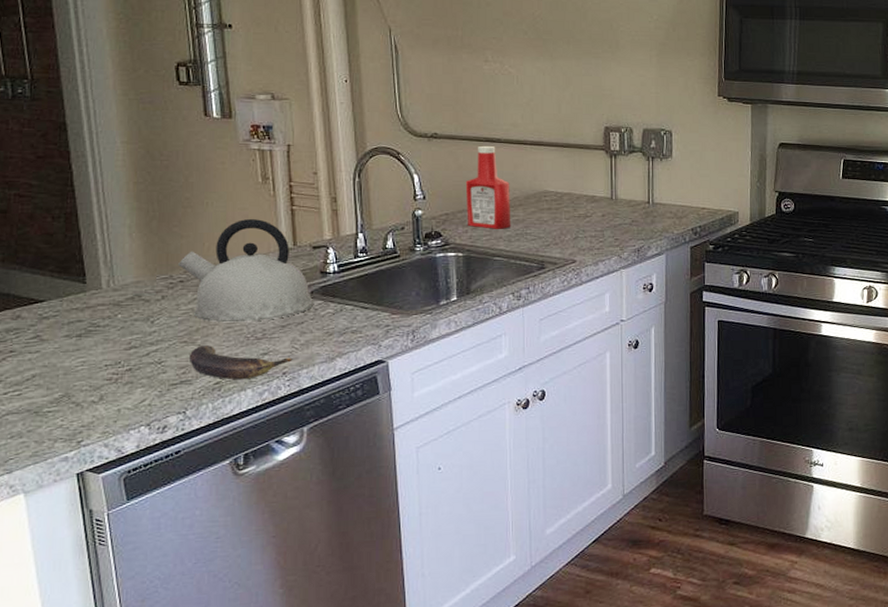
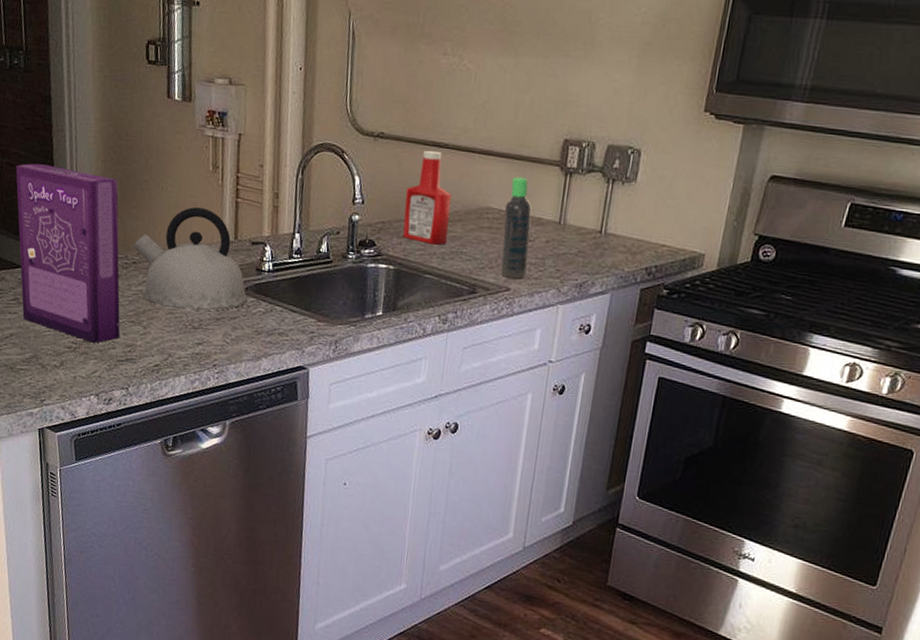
cereal box: none [27,192,171,370] -> present [15,163,120,343]
banana: present [188,345,293,380] -> none [135,327,223,366]
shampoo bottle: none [560,162,588,251] -> present [500,177,532,279]

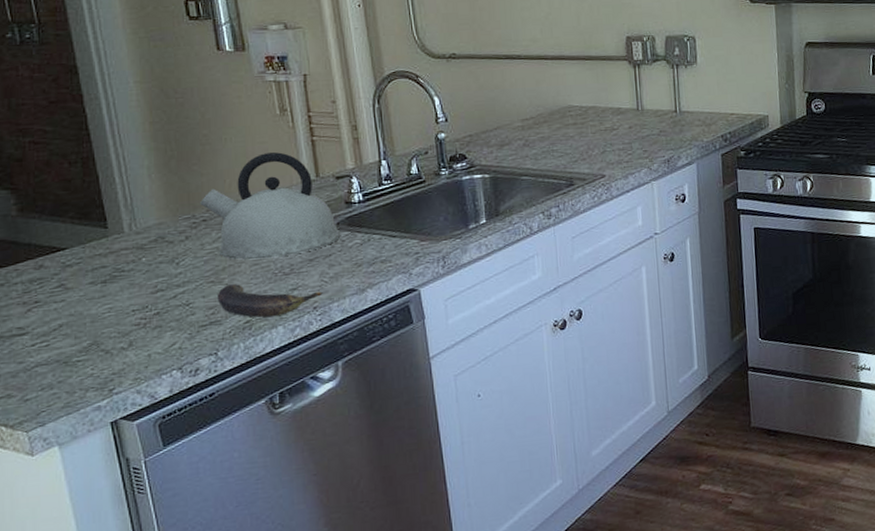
cereal box: present [15,163,120,343] -> none [42,136,199,314]
banana: none [135,327,223,366] -> present [216,284,323,318]
ketchup bottle: present [402,150,452,245] -> none [487,63,537,148]
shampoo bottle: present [500,177,532,279] -> none [585,75,617,166]

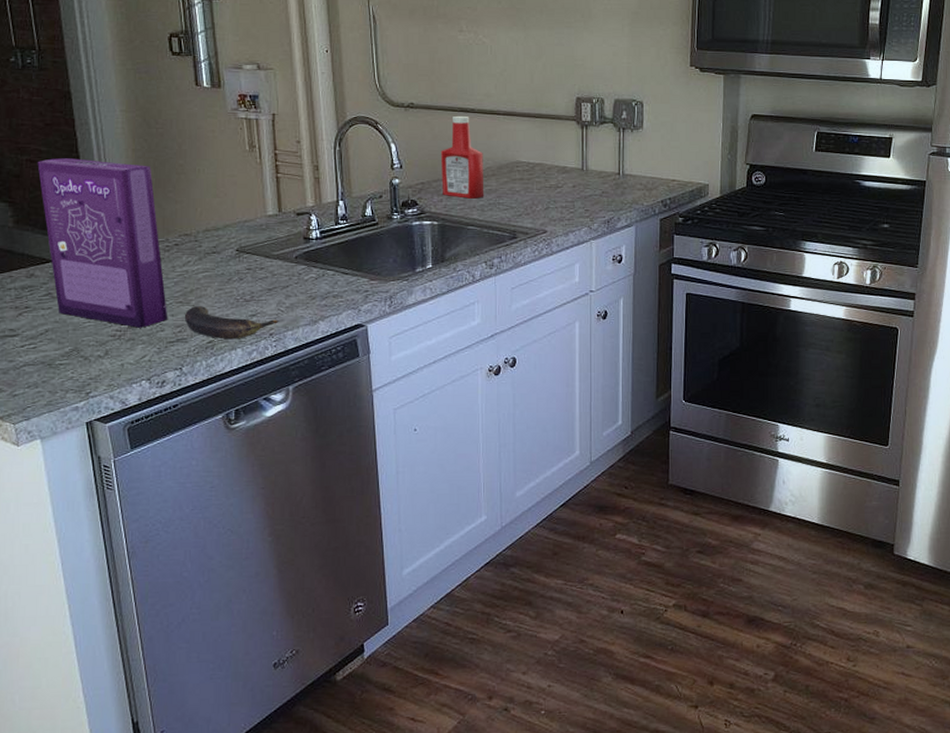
cereal box: none [42,136,199,314] -> present [37,158,168,328]
kettle: present [200,152,341,260] -> none [174,186,298,285]
ketchup bottle: none [487,63,537,148] -> present [440,115,484,199]

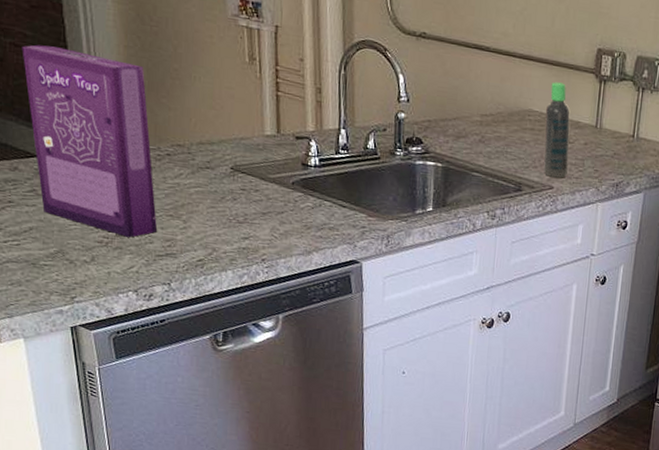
banana: present [184,306,279,340] -> none [174,221,272,261]
ketchup bottle: present [440,115,484,199] -> none [448,52,495,144]
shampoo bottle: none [532,133,559,221] -> present [543,82,571,178]

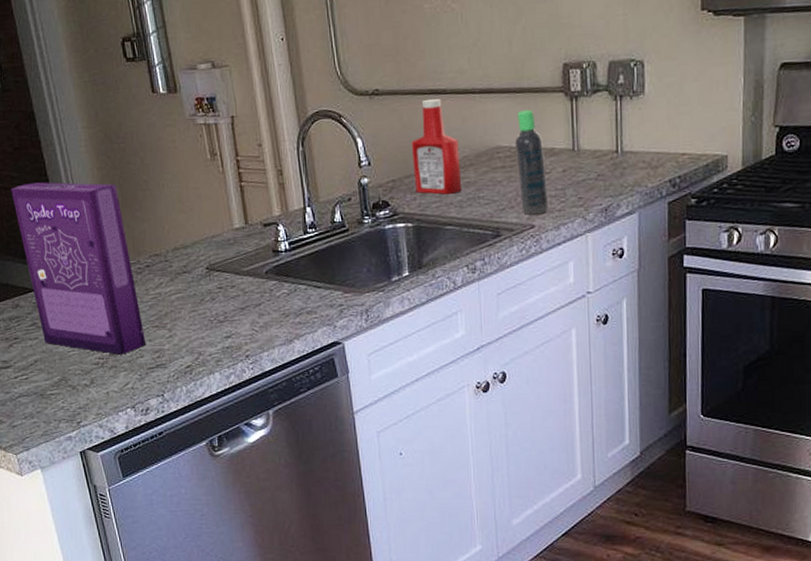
ketchup bottle: none [448,52,495,144] -> present [411,98,462,195]

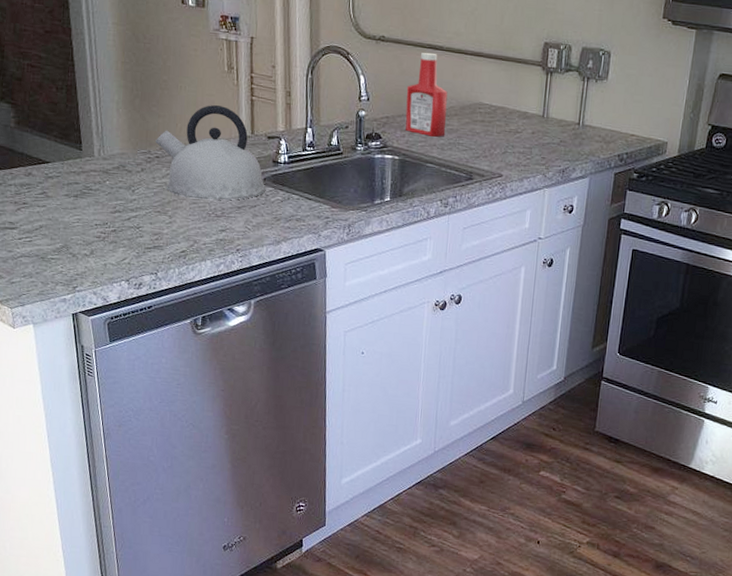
cereal box: present [10,182,146,355] -> none [37,65,147,232]
kettle: none [143,198,269,307] -> present [155,105,266,201]
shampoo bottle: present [514,110,548,215] -> none [493,76,519,166]

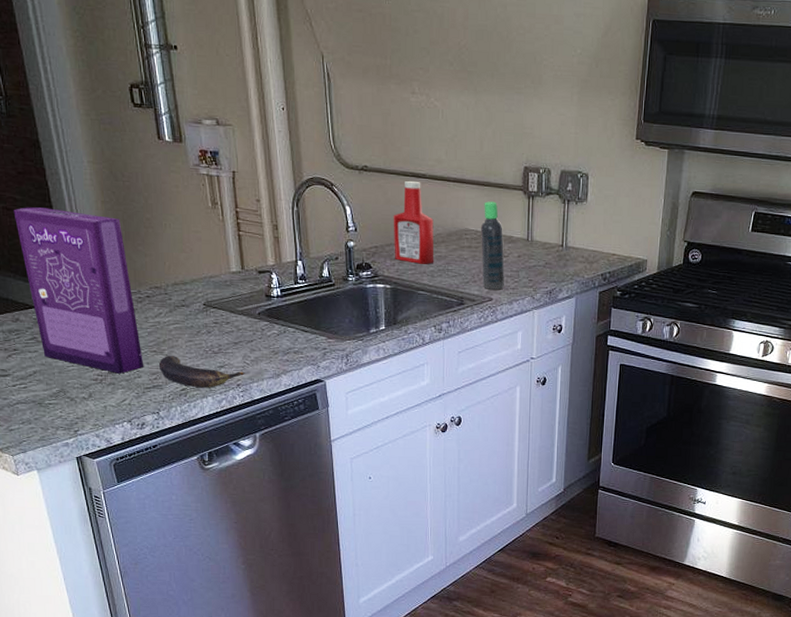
cereal box: none [37,65,147,232] -> present [13,207,144,374]
kettle: present [155,105,266,201] -> none [144,242,261,338]
banana: none [161,217,245,251] -> present [158,356,245,388]
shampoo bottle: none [493,76,519,166] -> present [480,201,505,290]

